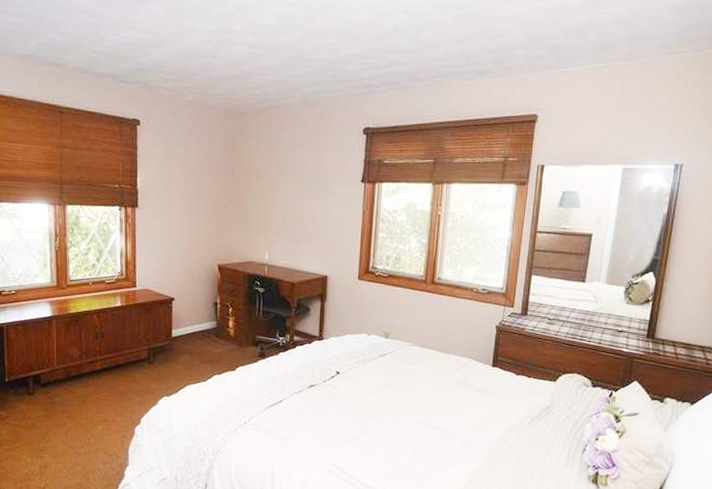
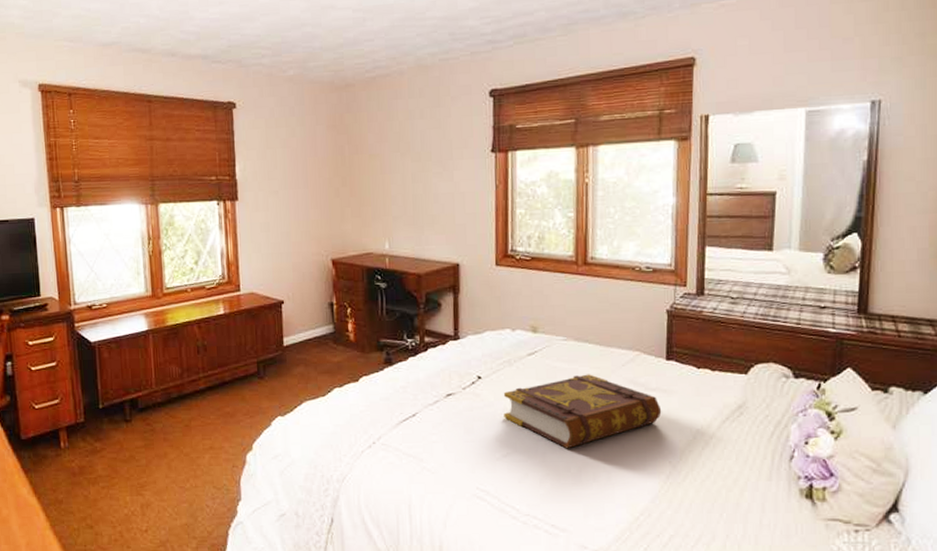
book: none [356,375,485,435] -> present [504,374,662,449]

